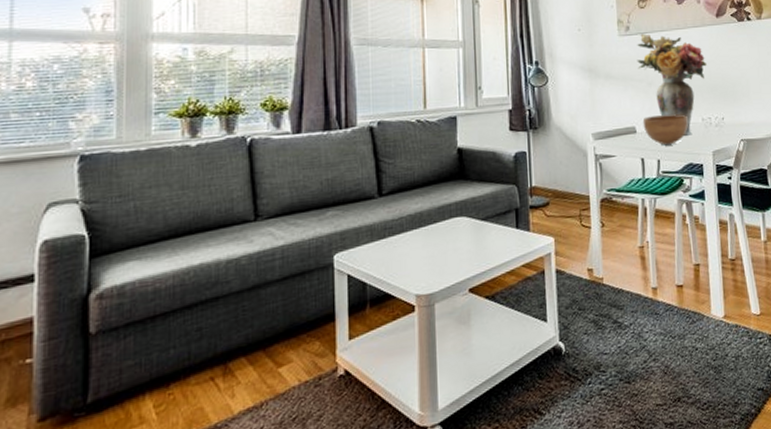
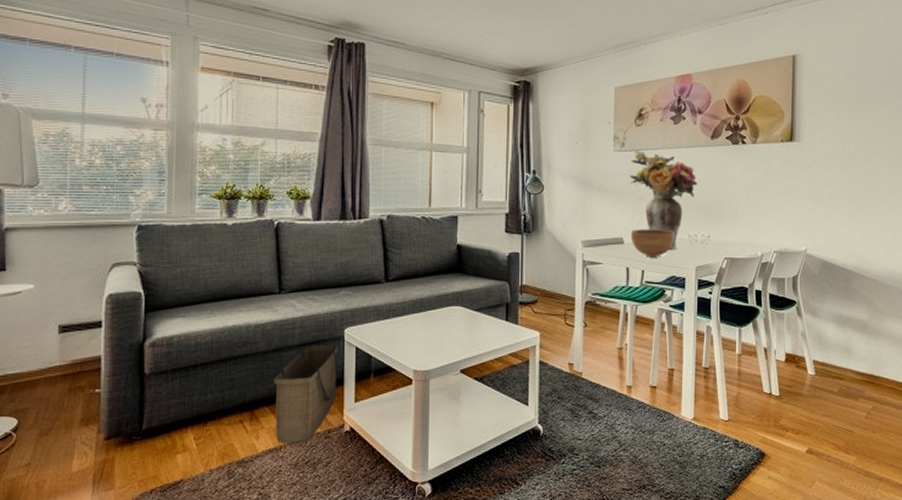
basket: none [251,274,328,399] -> present [274,345,339,443]

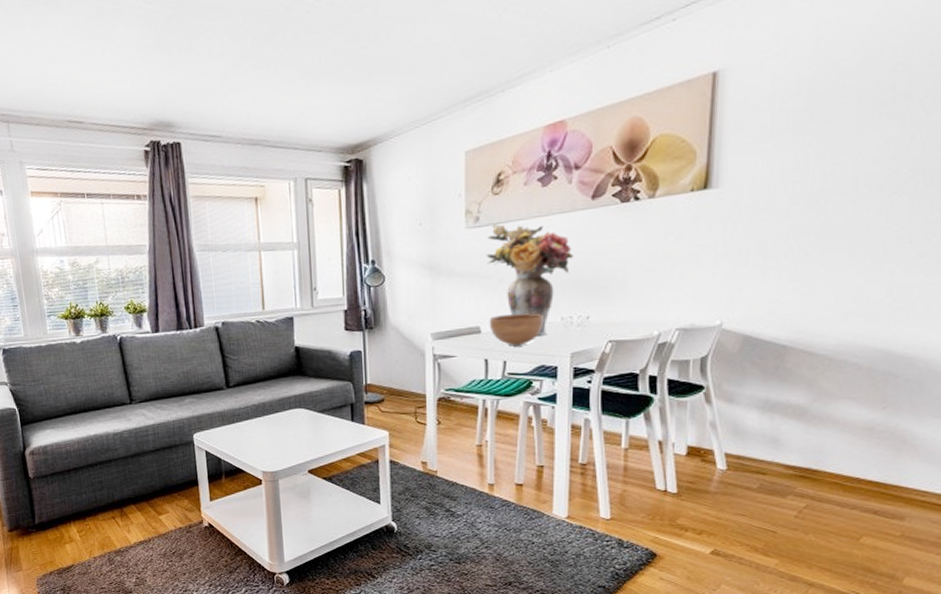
basket: present [274,345,339,443] -> none [136,449,193,537]

